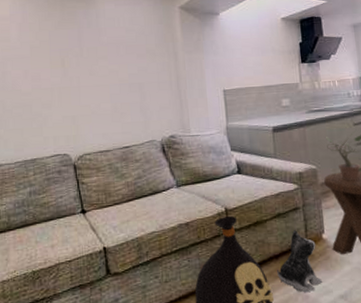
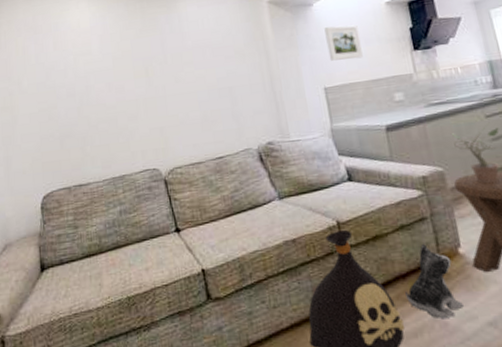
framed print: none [227,35,259,67] -> present [324,25,363,61]

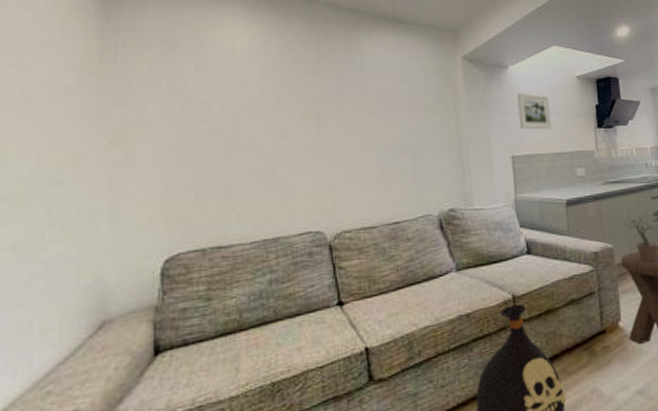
plush toy: present [405,244,463,318] -> none [570,318,618,390]

